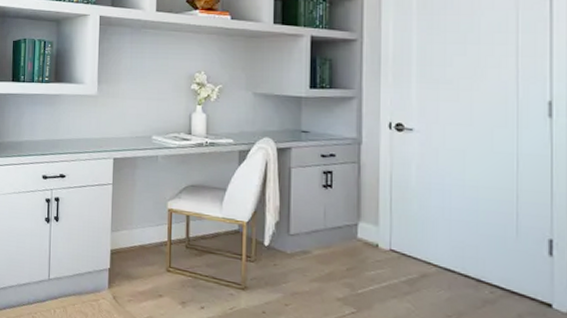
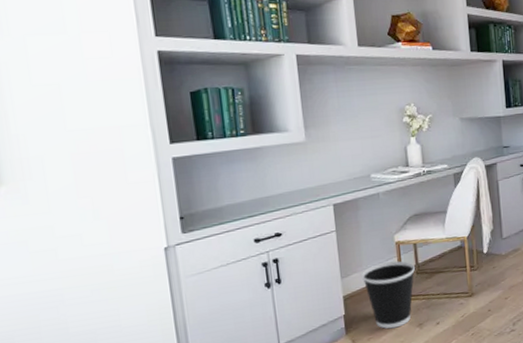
wastebasket: none [131,226,185,298] -> present [362,261,415,329]

